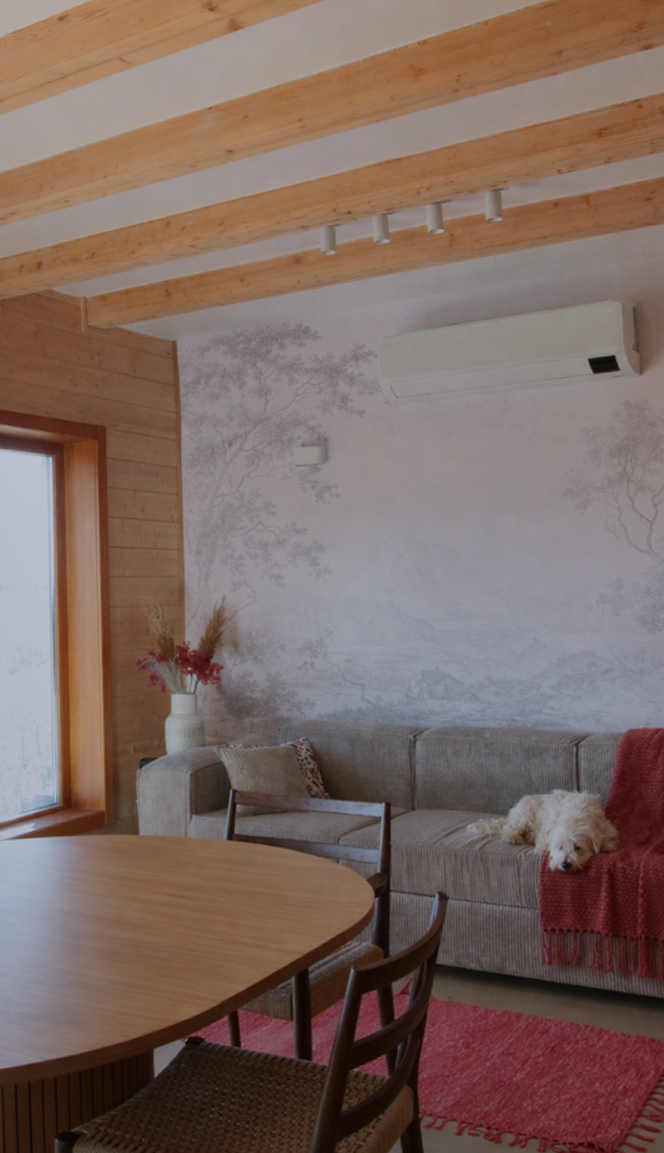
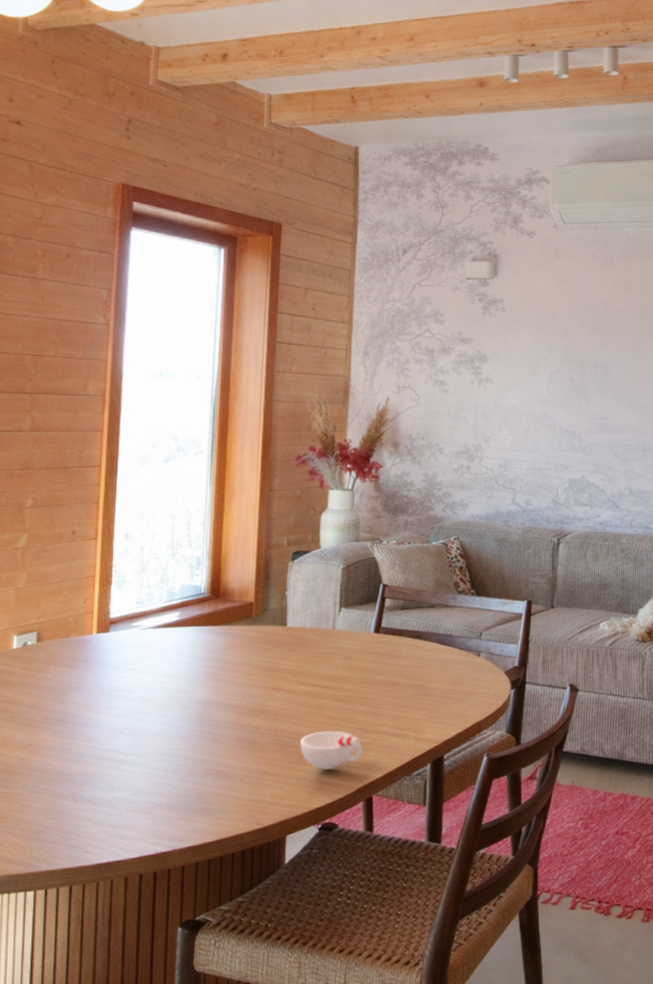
cup: none [160,942,224,983] -> present [299,731,363,771]

